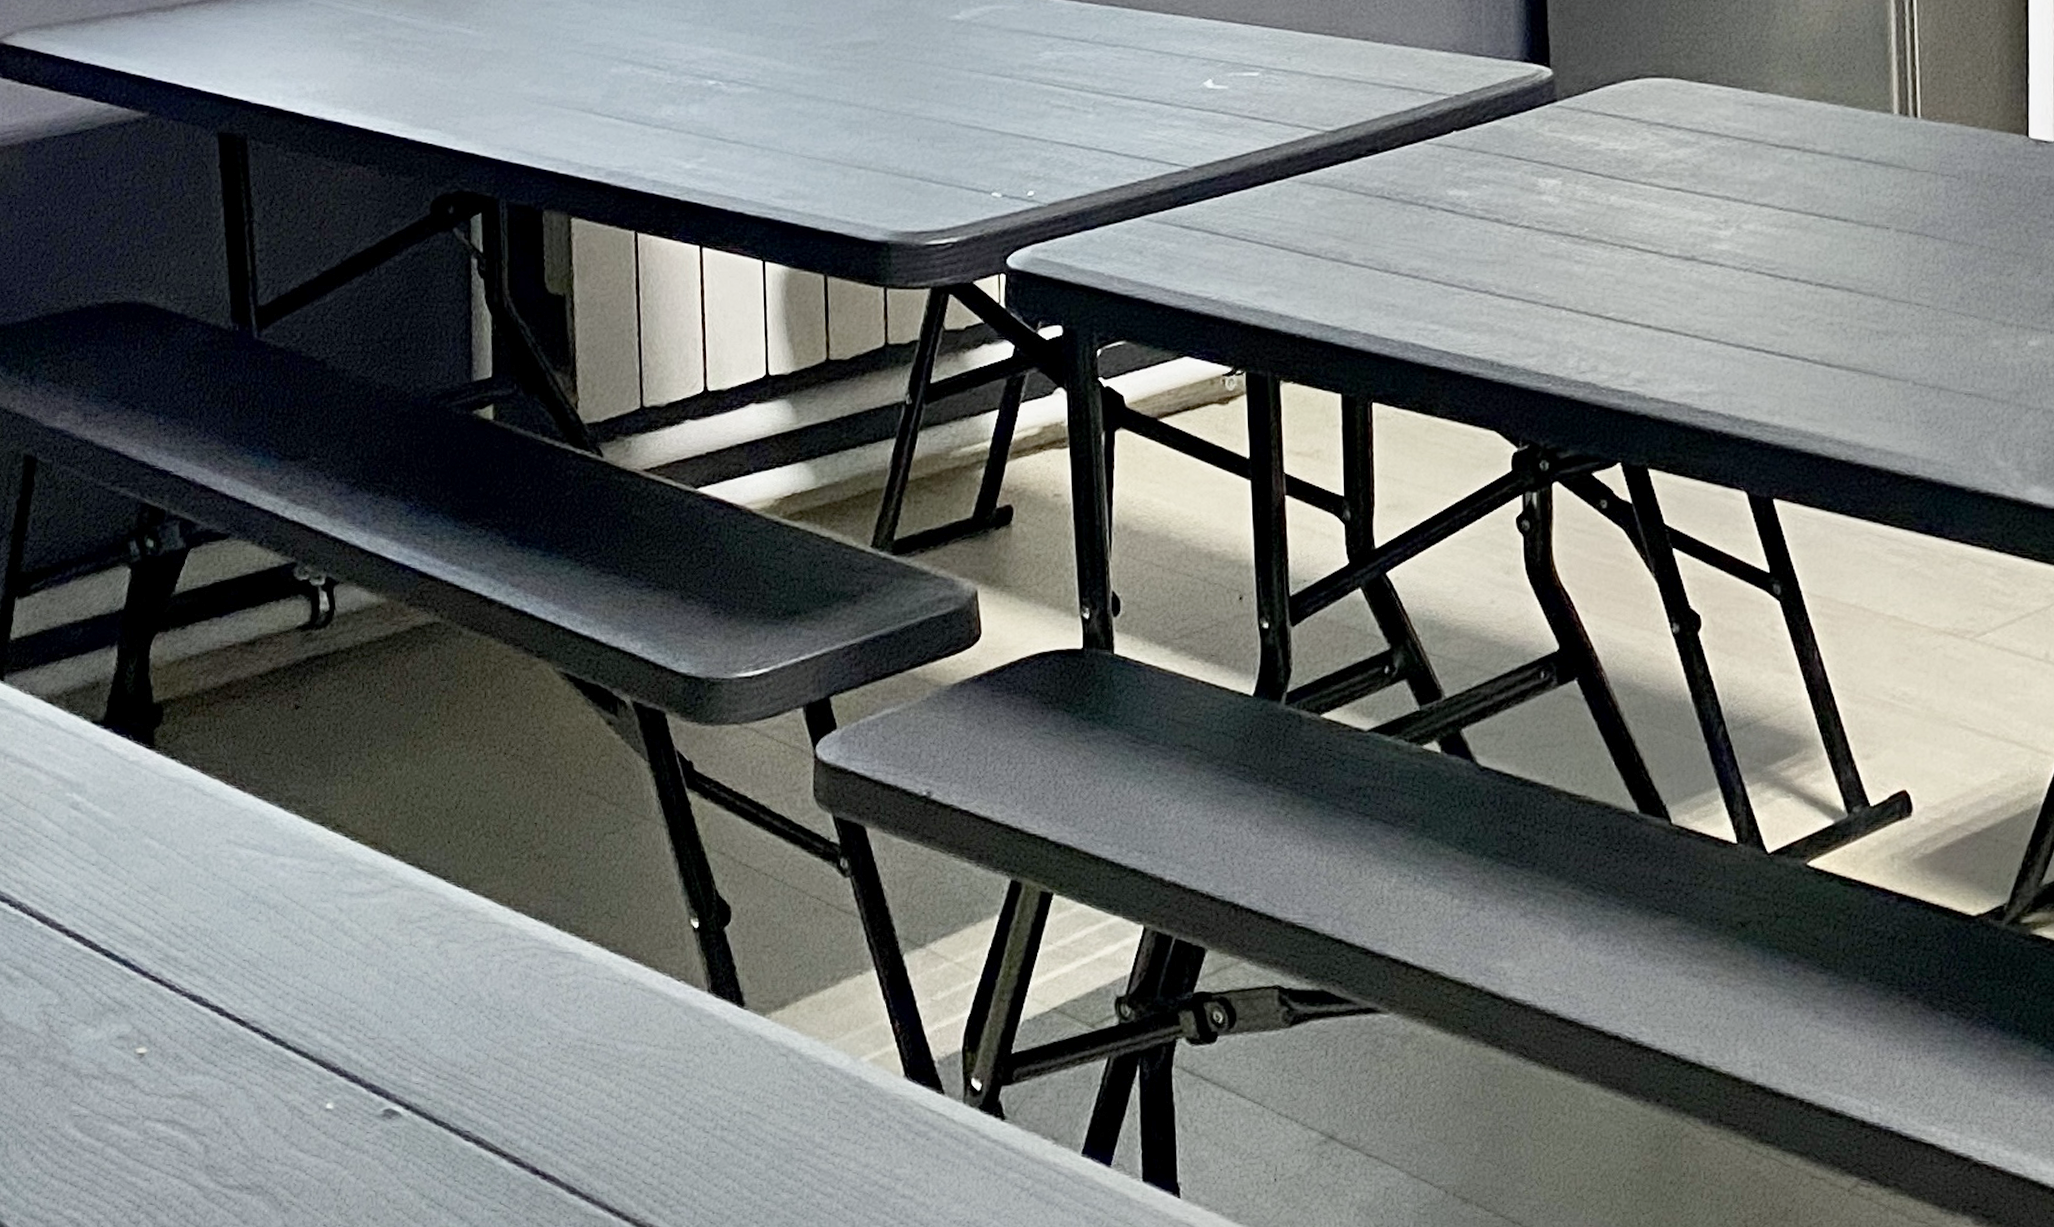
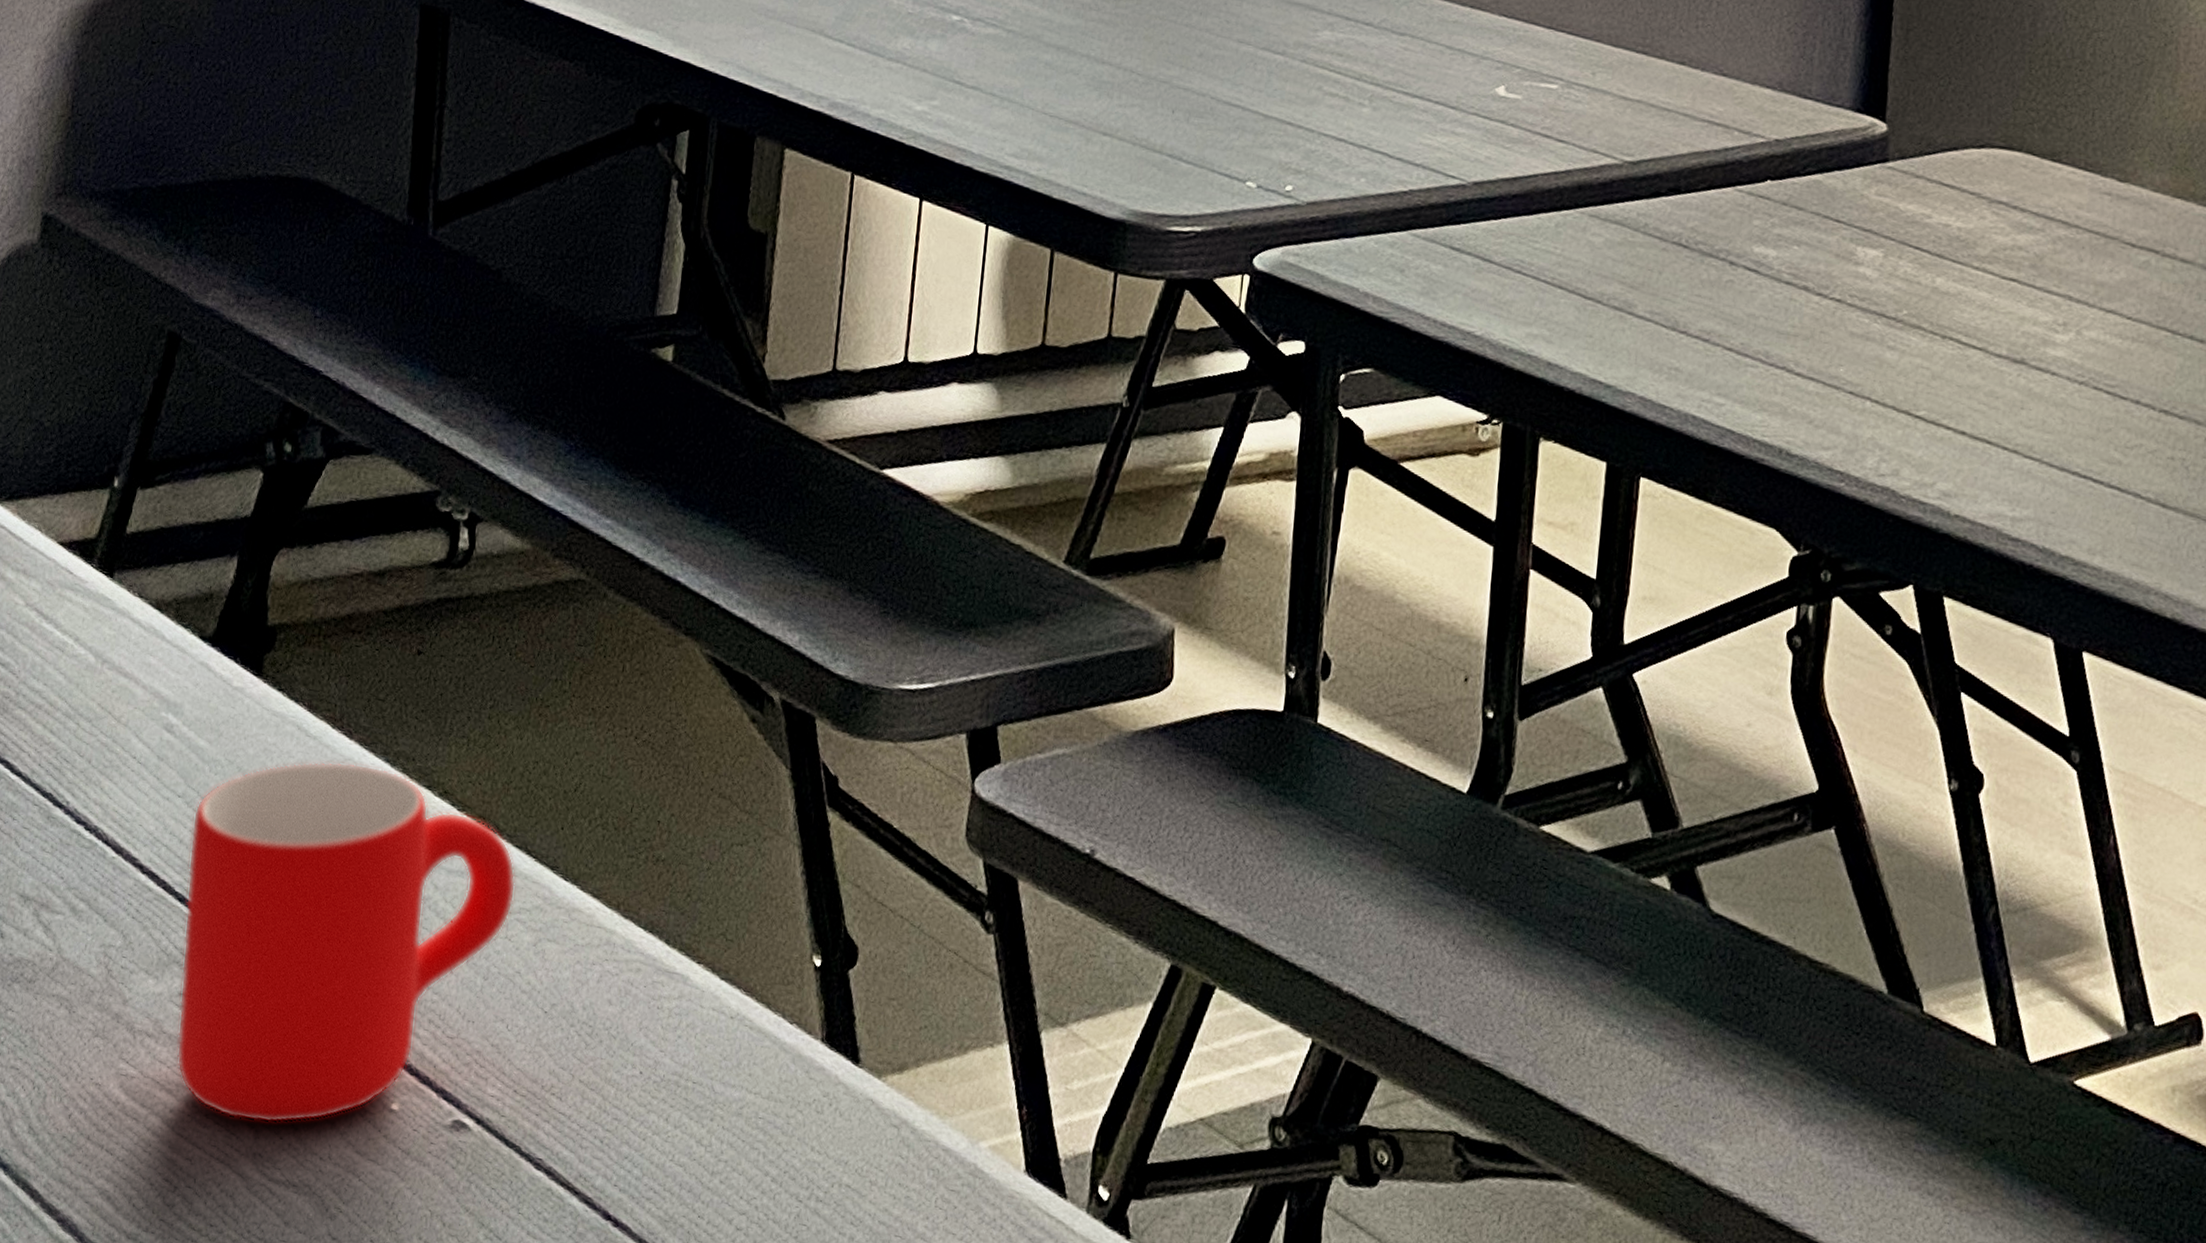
mug: none [108,812,414,1139] -> present [176,761,516,1124]

